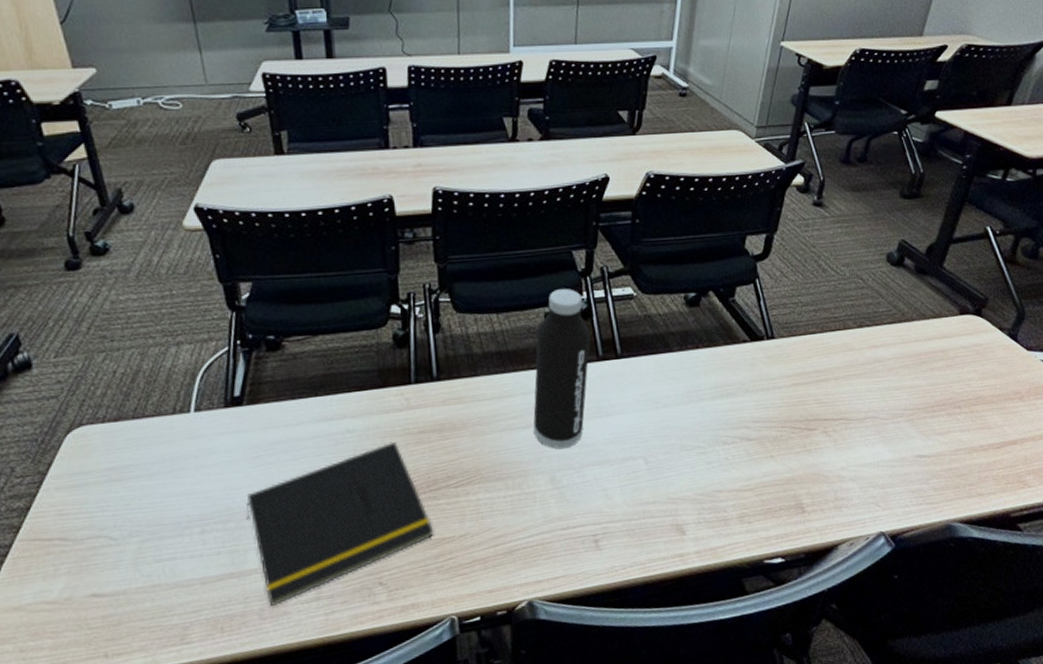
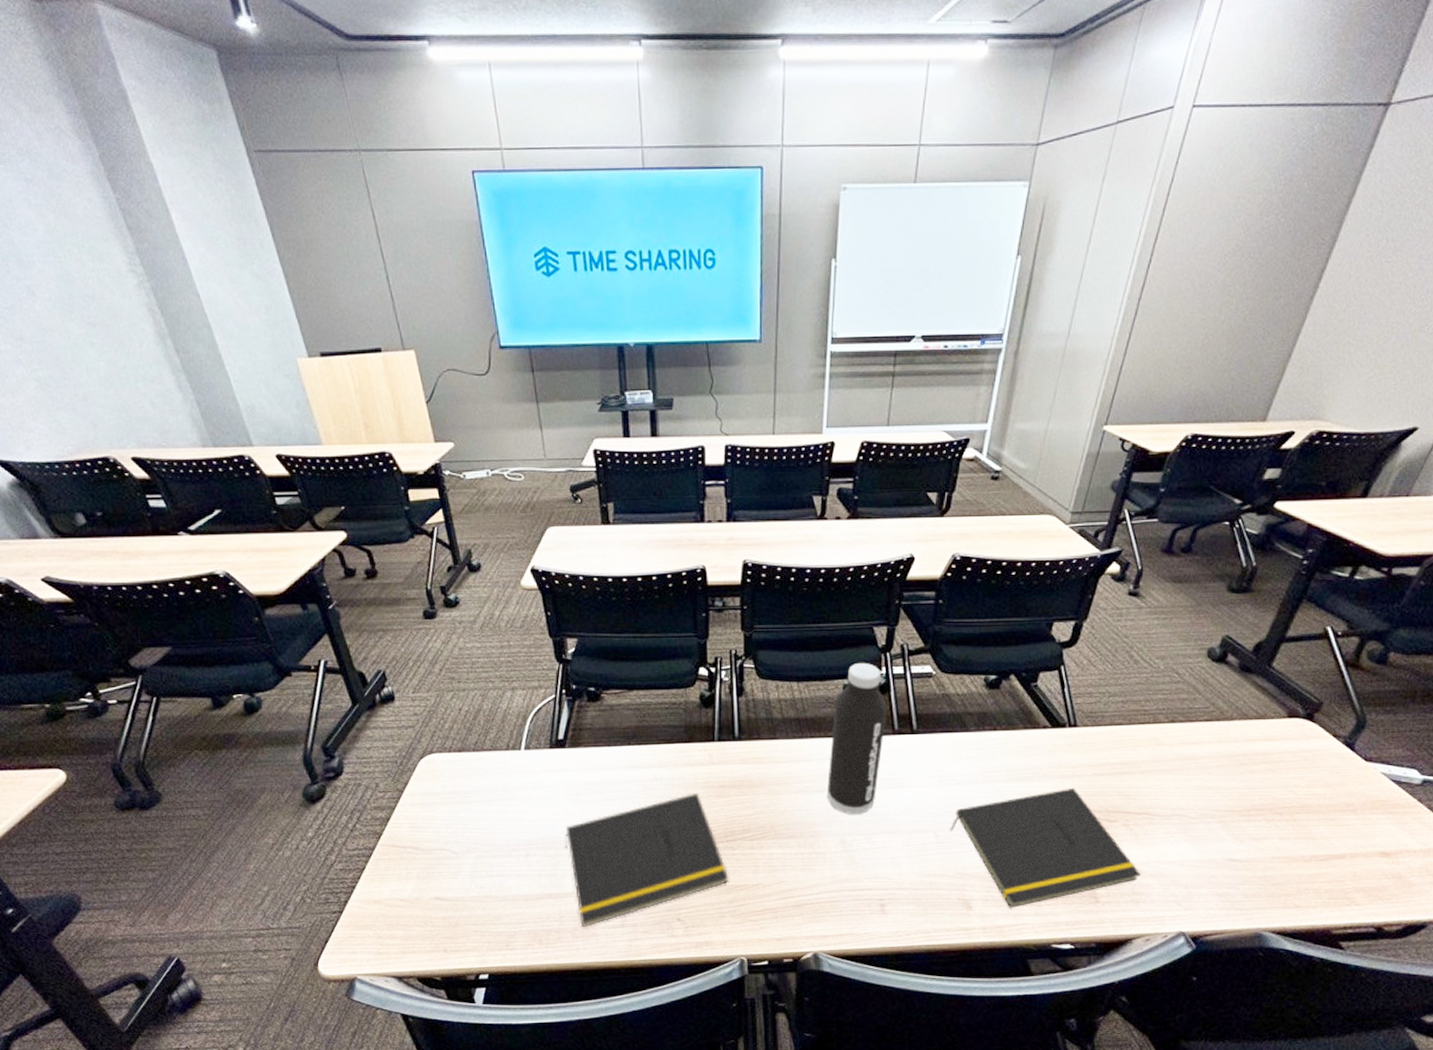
notepad: none [659,399,841,528] -> present [950,787,1141,908]

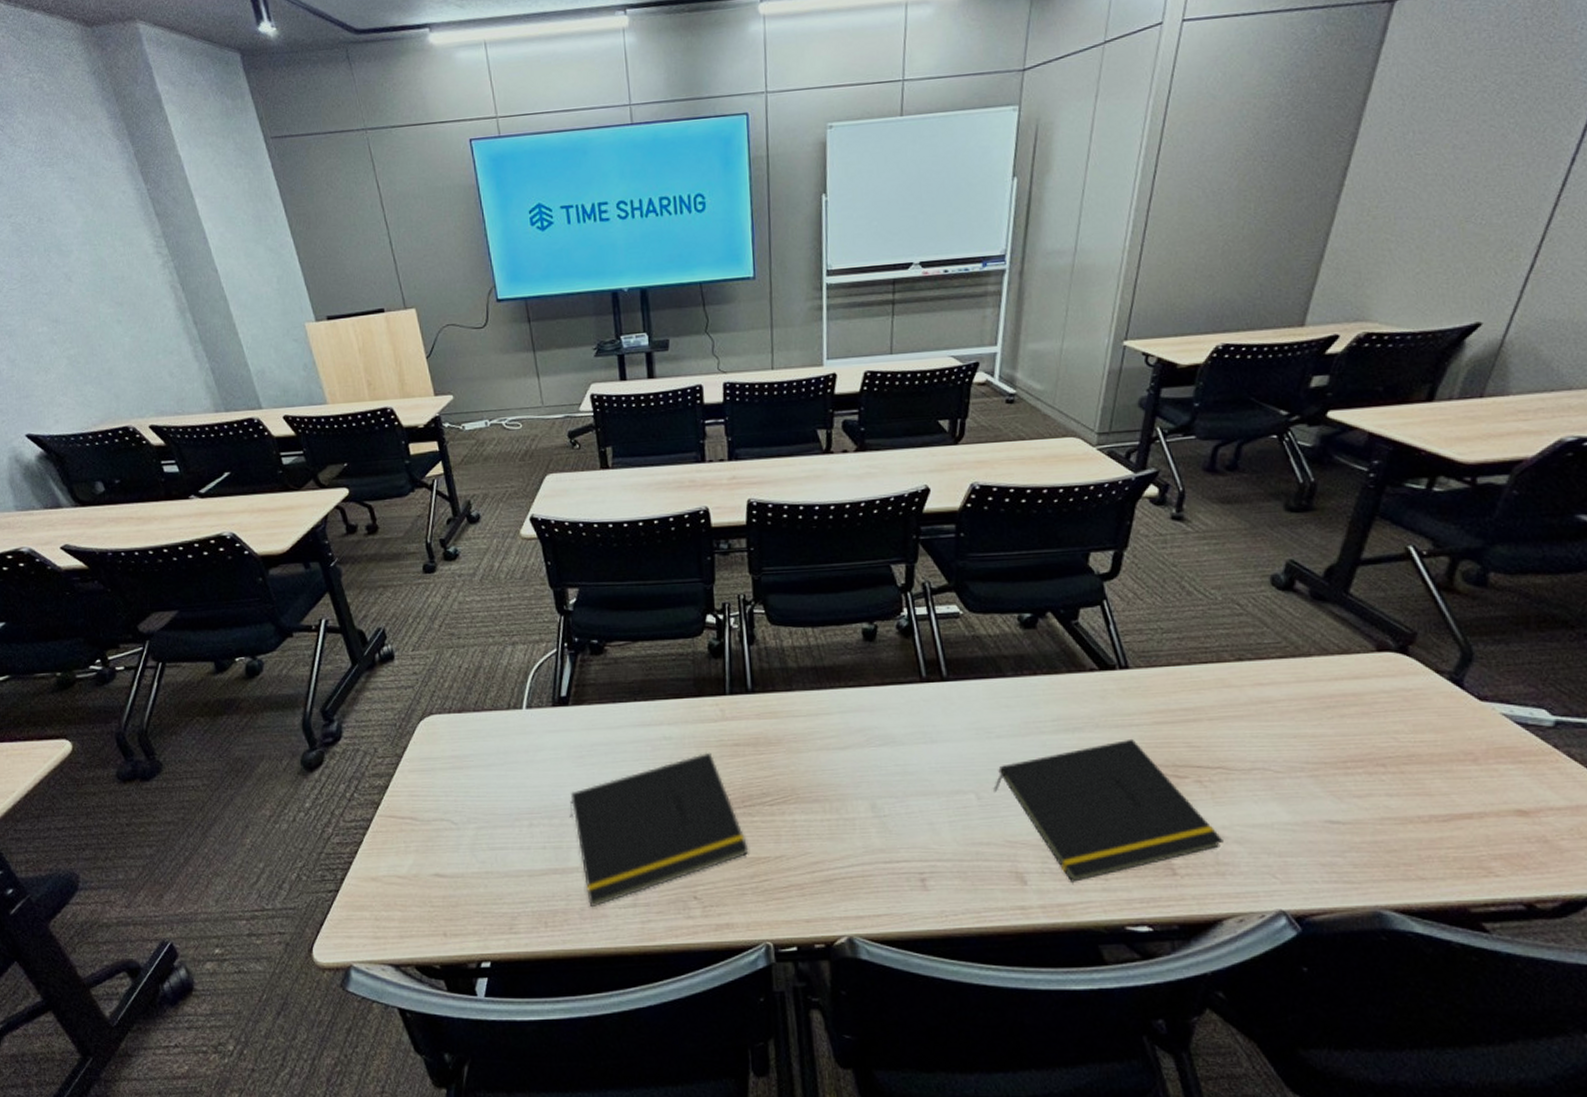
water bottle: present [827,662,887,815] -> none [851,603,913,775]

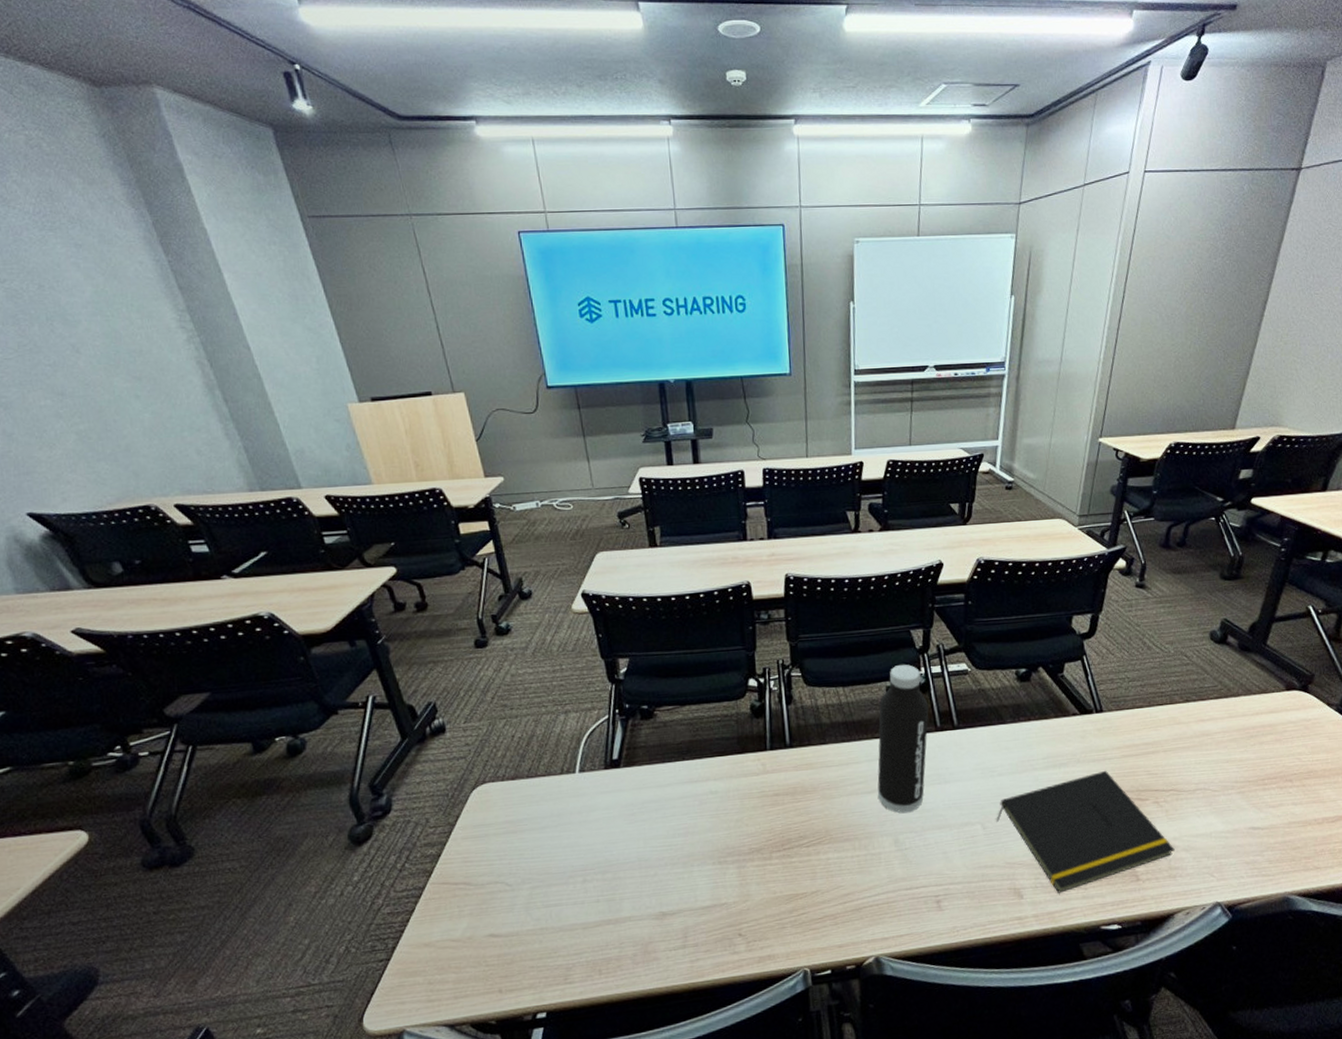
notepad: present [570,752,749,908] -> none [622,803,788,953]
water bottle: none [851,603,913,775] -> present [877,664,929,814]

